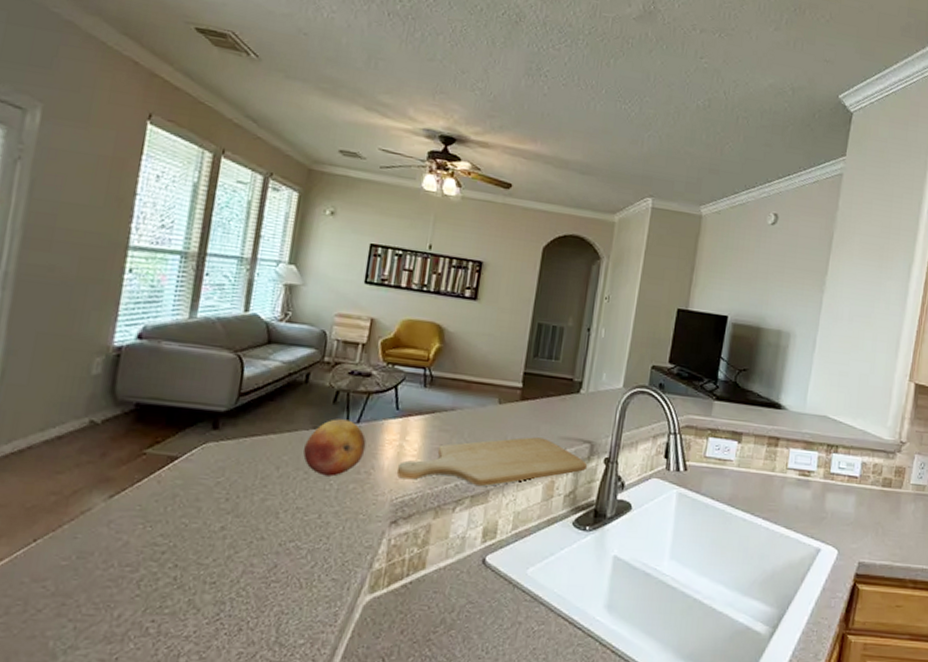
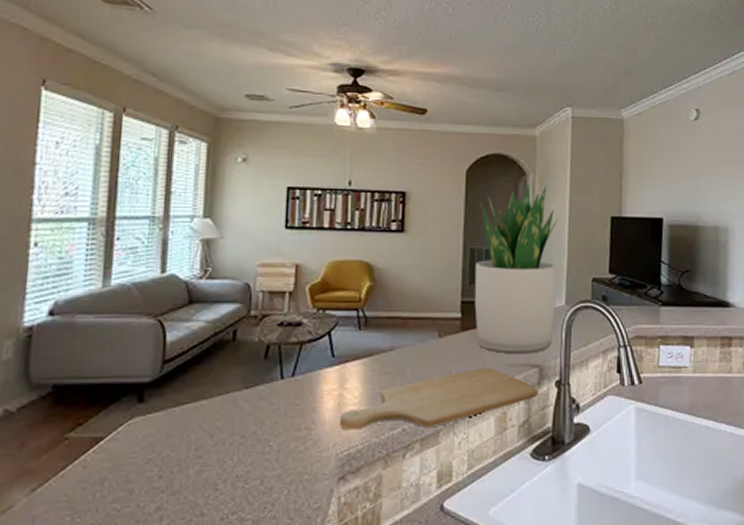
fruit: present [303,419,367,477] -> none [238,374,304,438]
planter: none [534,266,626,430] -> present [474,183,558,354]

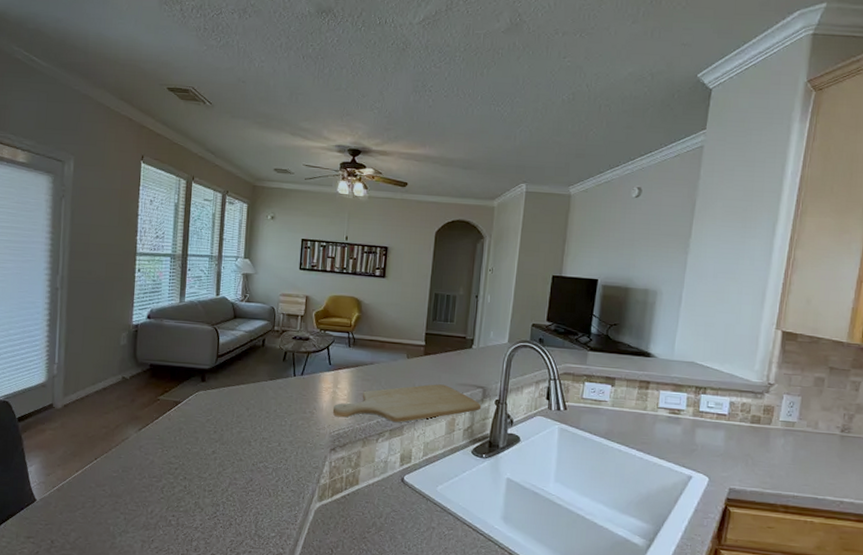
planter: present [474,183,558,354] -> none [435,244,507,378]

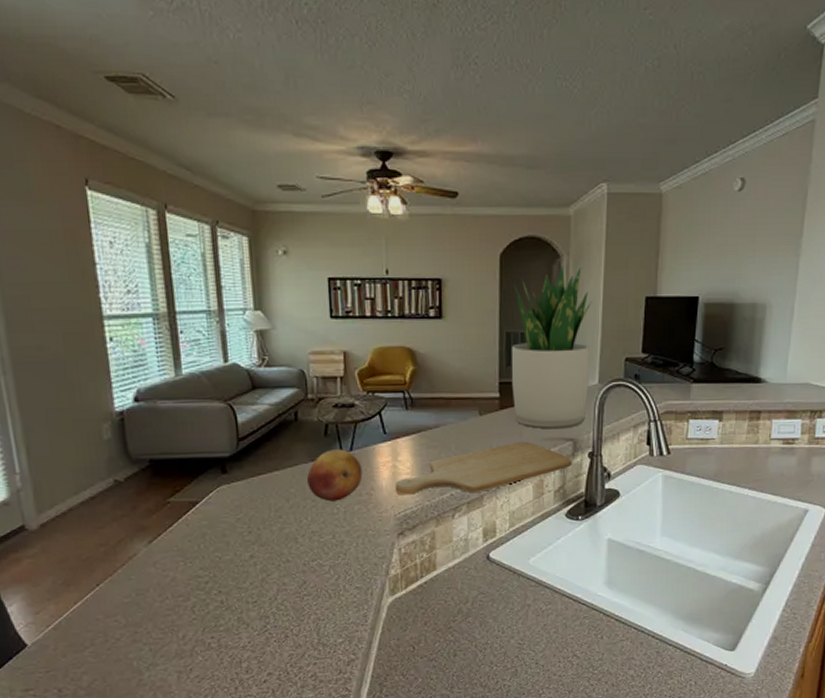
fruit: none [265,372,309,415] -> present [307,449,363,502]
planter: none [435,244,507,378] -> present [511,265,592,430]

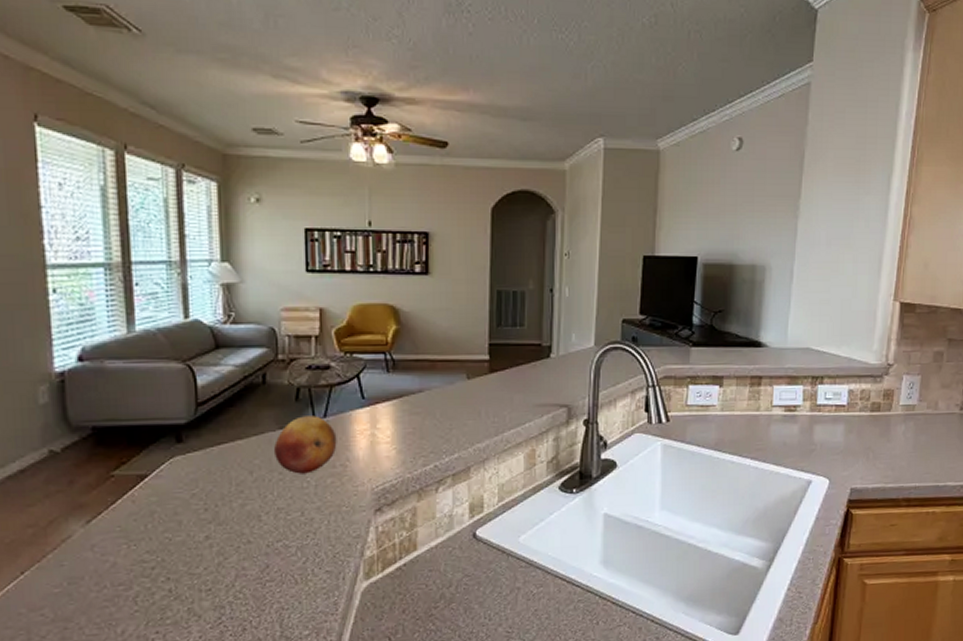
chopping board: present [394,442,573,495] -> none [372,408,567,467]
planter: present [511,265,592,430] -> none [502,221,588,395]

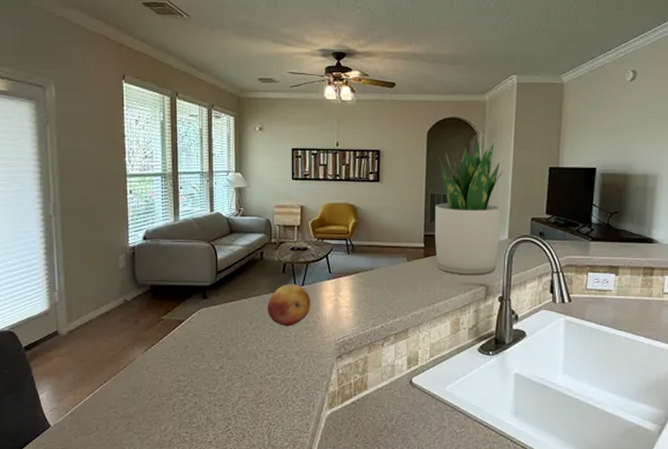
planter: none [502,221,588,395] -> present [434,140,503,276]

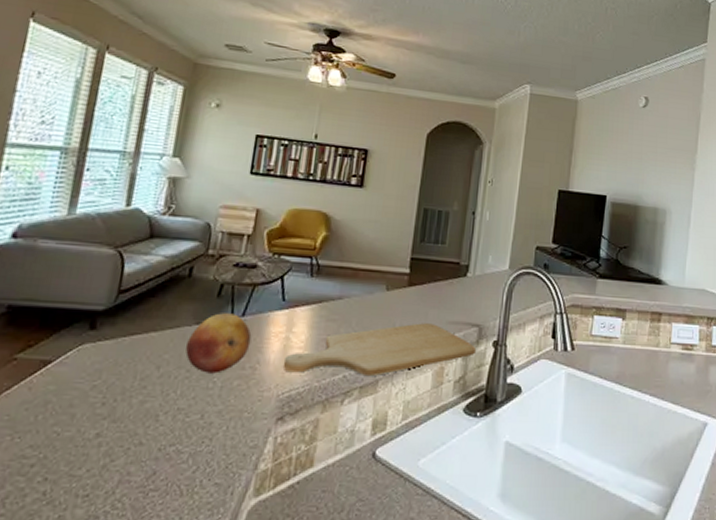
chopping board: none [336,285,485,327] -> present [282,323,477,377]
planter: present [434,140,503,276] -> none [422,151,509,313]

